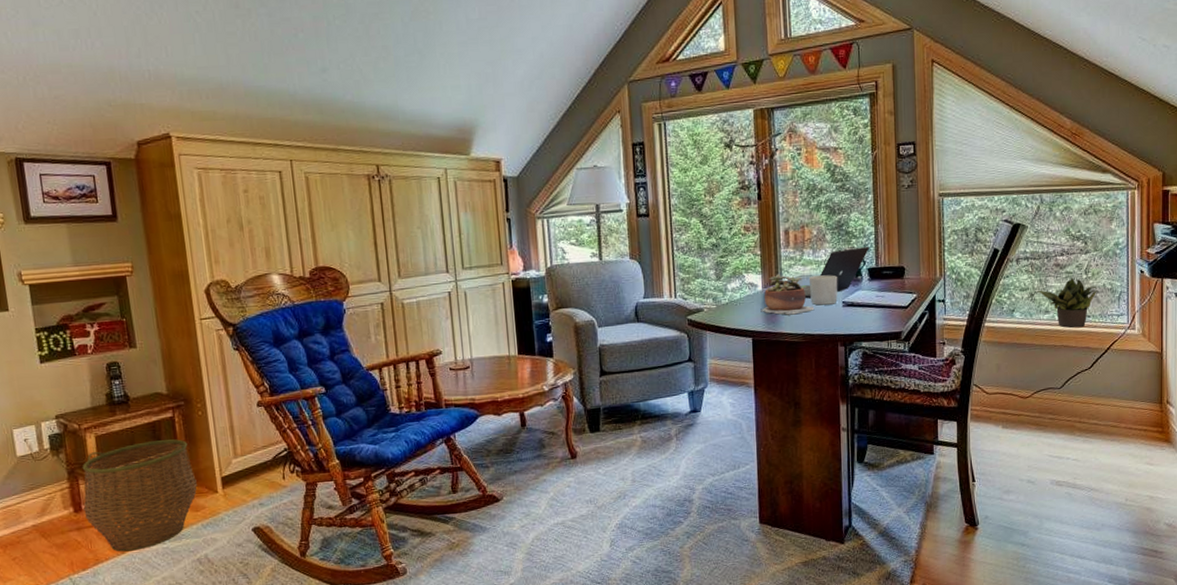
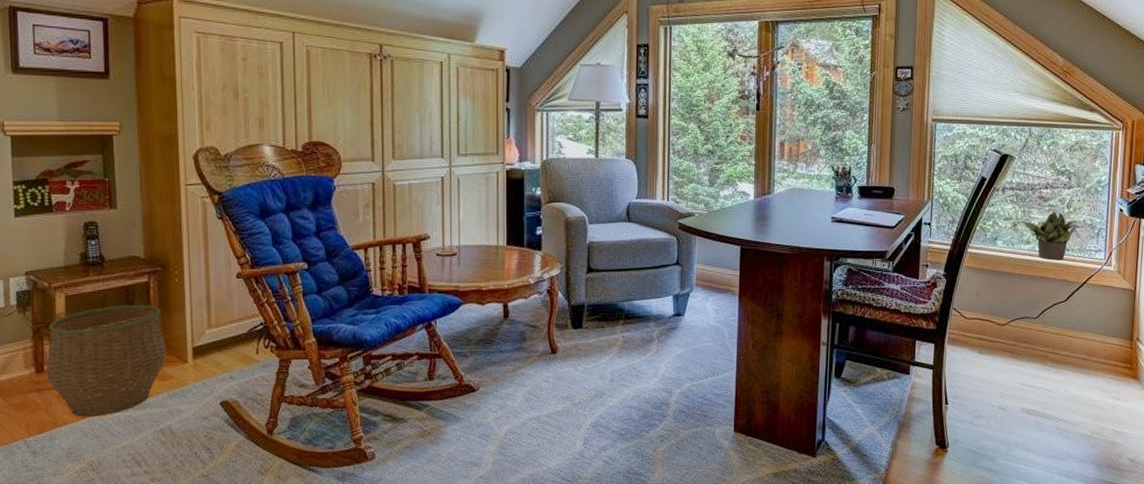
succulent plant: present [760,273,815,315] -> none [751,184,804,226]
laptop: present [794,246,870,299] -> none [785,164,862,212]
mug: present [808,275,838,305] -> none [800,190,829,219]

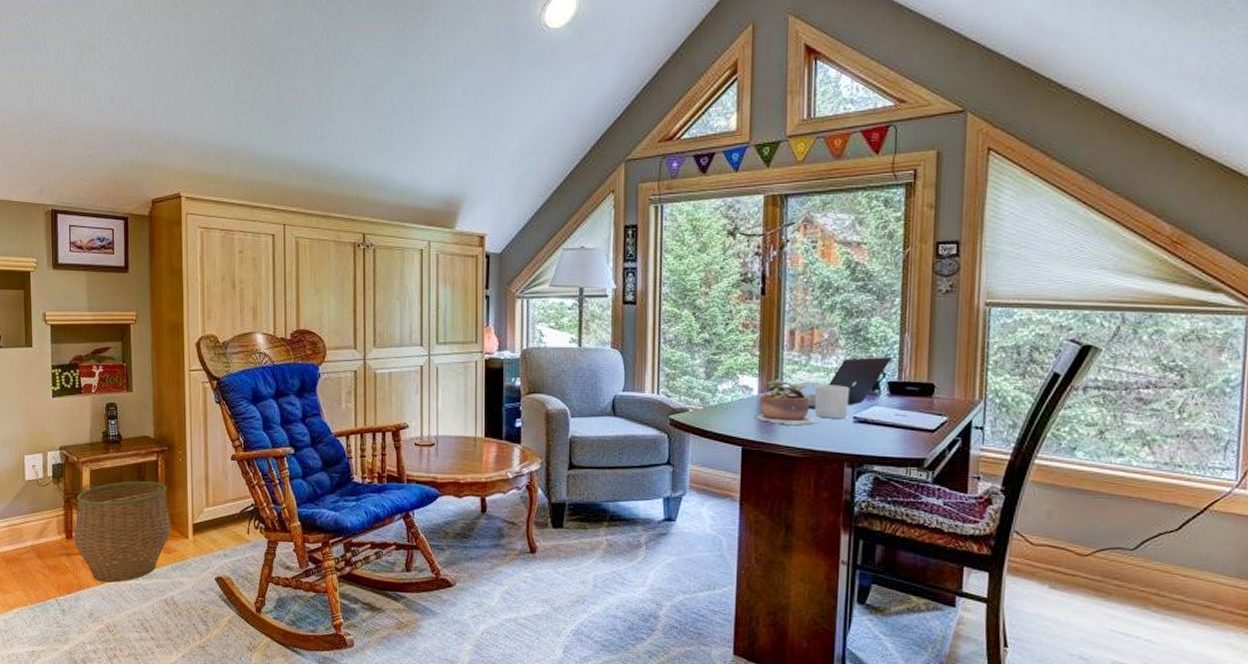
succulent plant: none [751,184,804,226] -> present [754,378,819,426]
laptop: none [785,164,862,212] -> present [796,356,893,410]
mug: none [800,190,829,219] -> present [814,384,850,419]
potted plant: present [1020,211,1079,261] -> none [1109,416,1196,479]

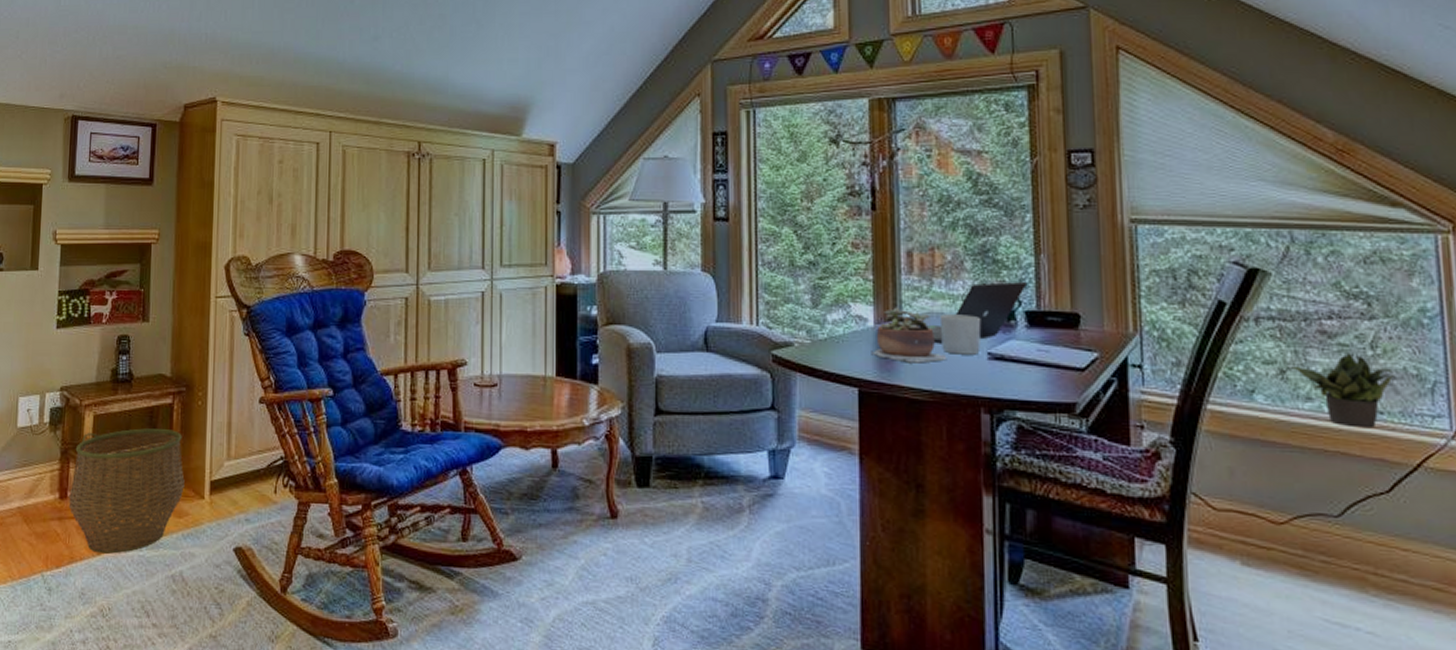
potted plant: none [1109,416,1196,479] -> present [1291,353,1396,429]

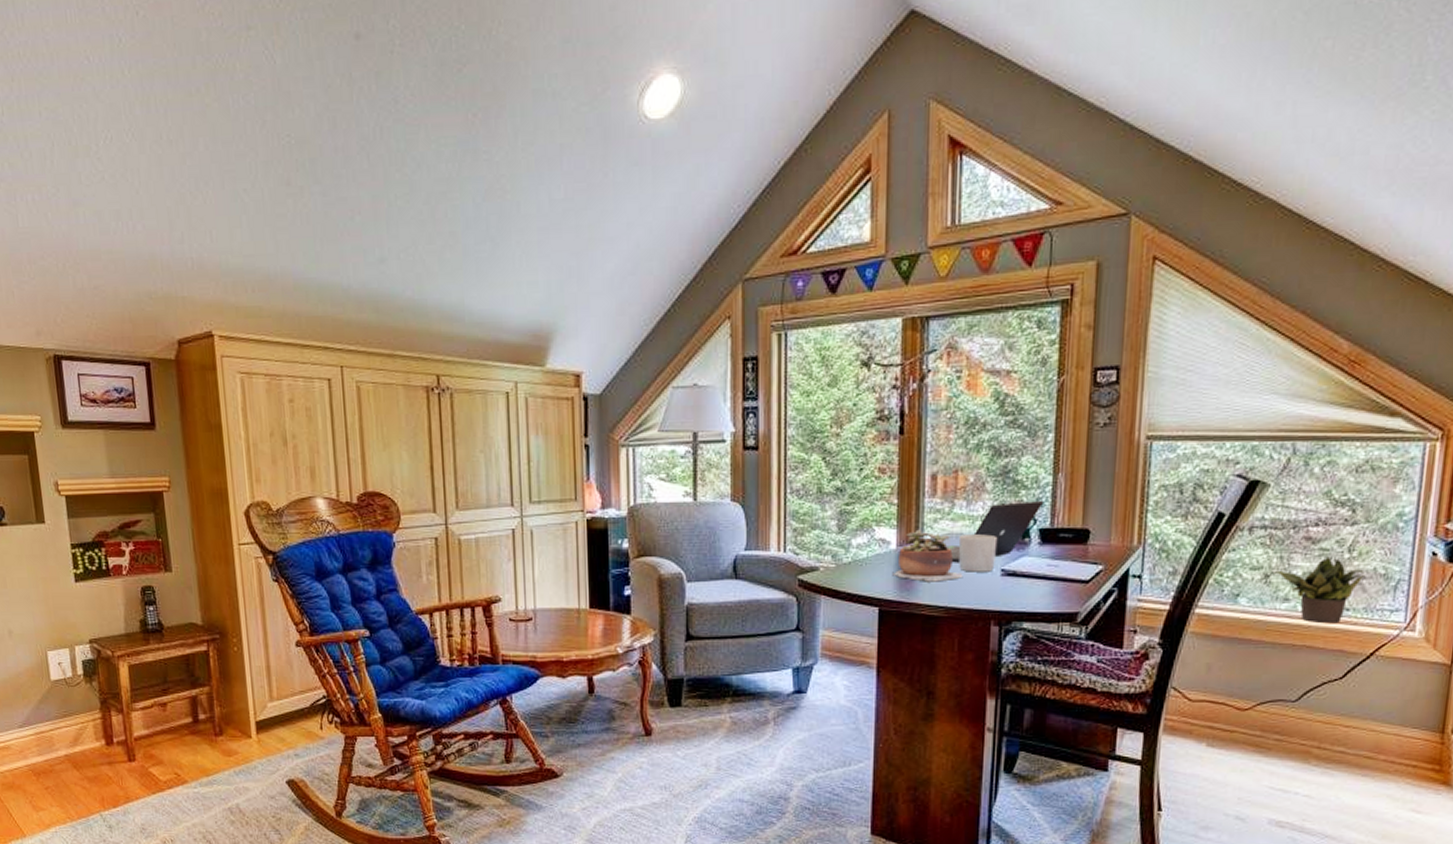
basket: present [68,428,185,554] -> none [114,676,231,792]

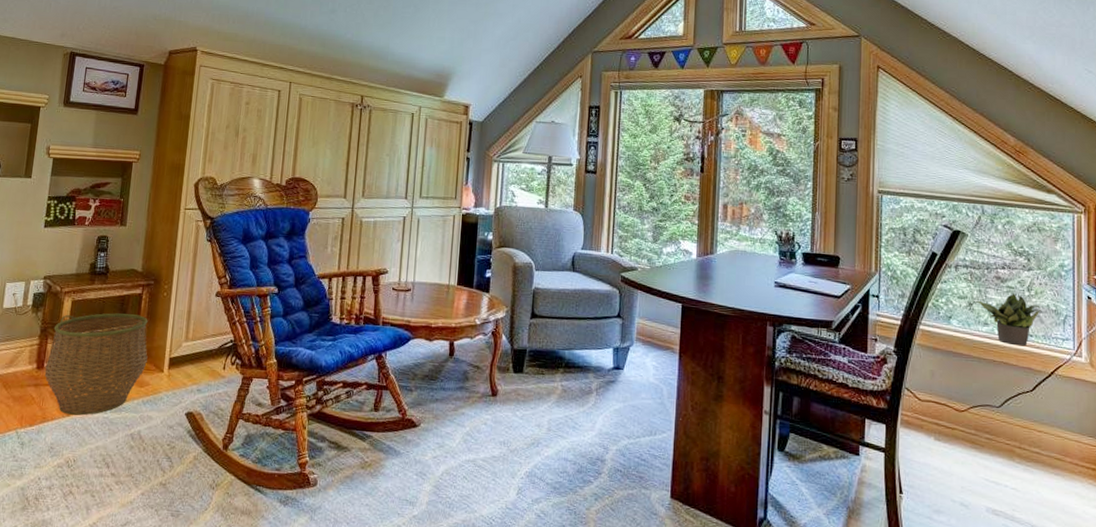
basket: none [114,676,231,792] -> present [44,313,148,415]
succulent plant: present [892,529,963,582] -> none [693,245,746,288]
laptop: present [938,500,1044,563] -> none [728,230,806,274]
mug: present [958,534,998,572] -> none [743,252,772,283]

